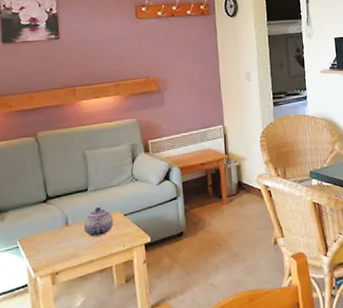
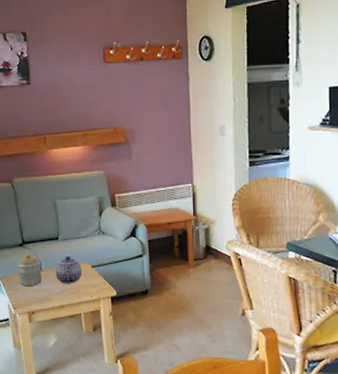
jar: none [40,210,68,246] -> present [17,254,42,287]

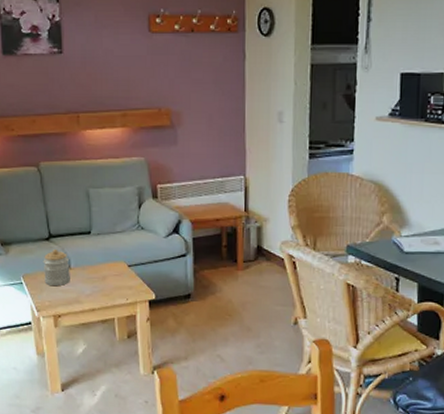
teapot: present [55,255,83,284] -> none [86,252,117,285]

